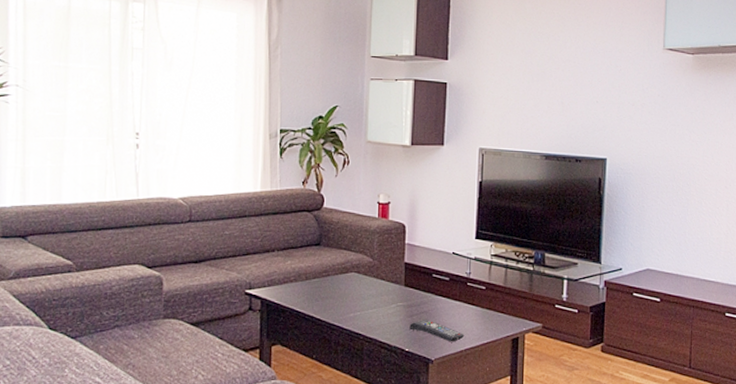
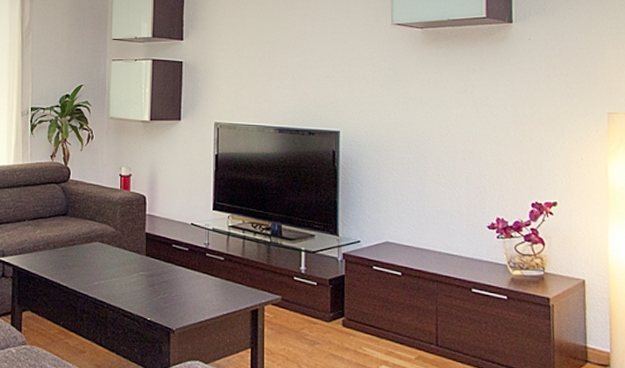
remote control: present [409,320,465,342] -> none [151,289,205,313]

